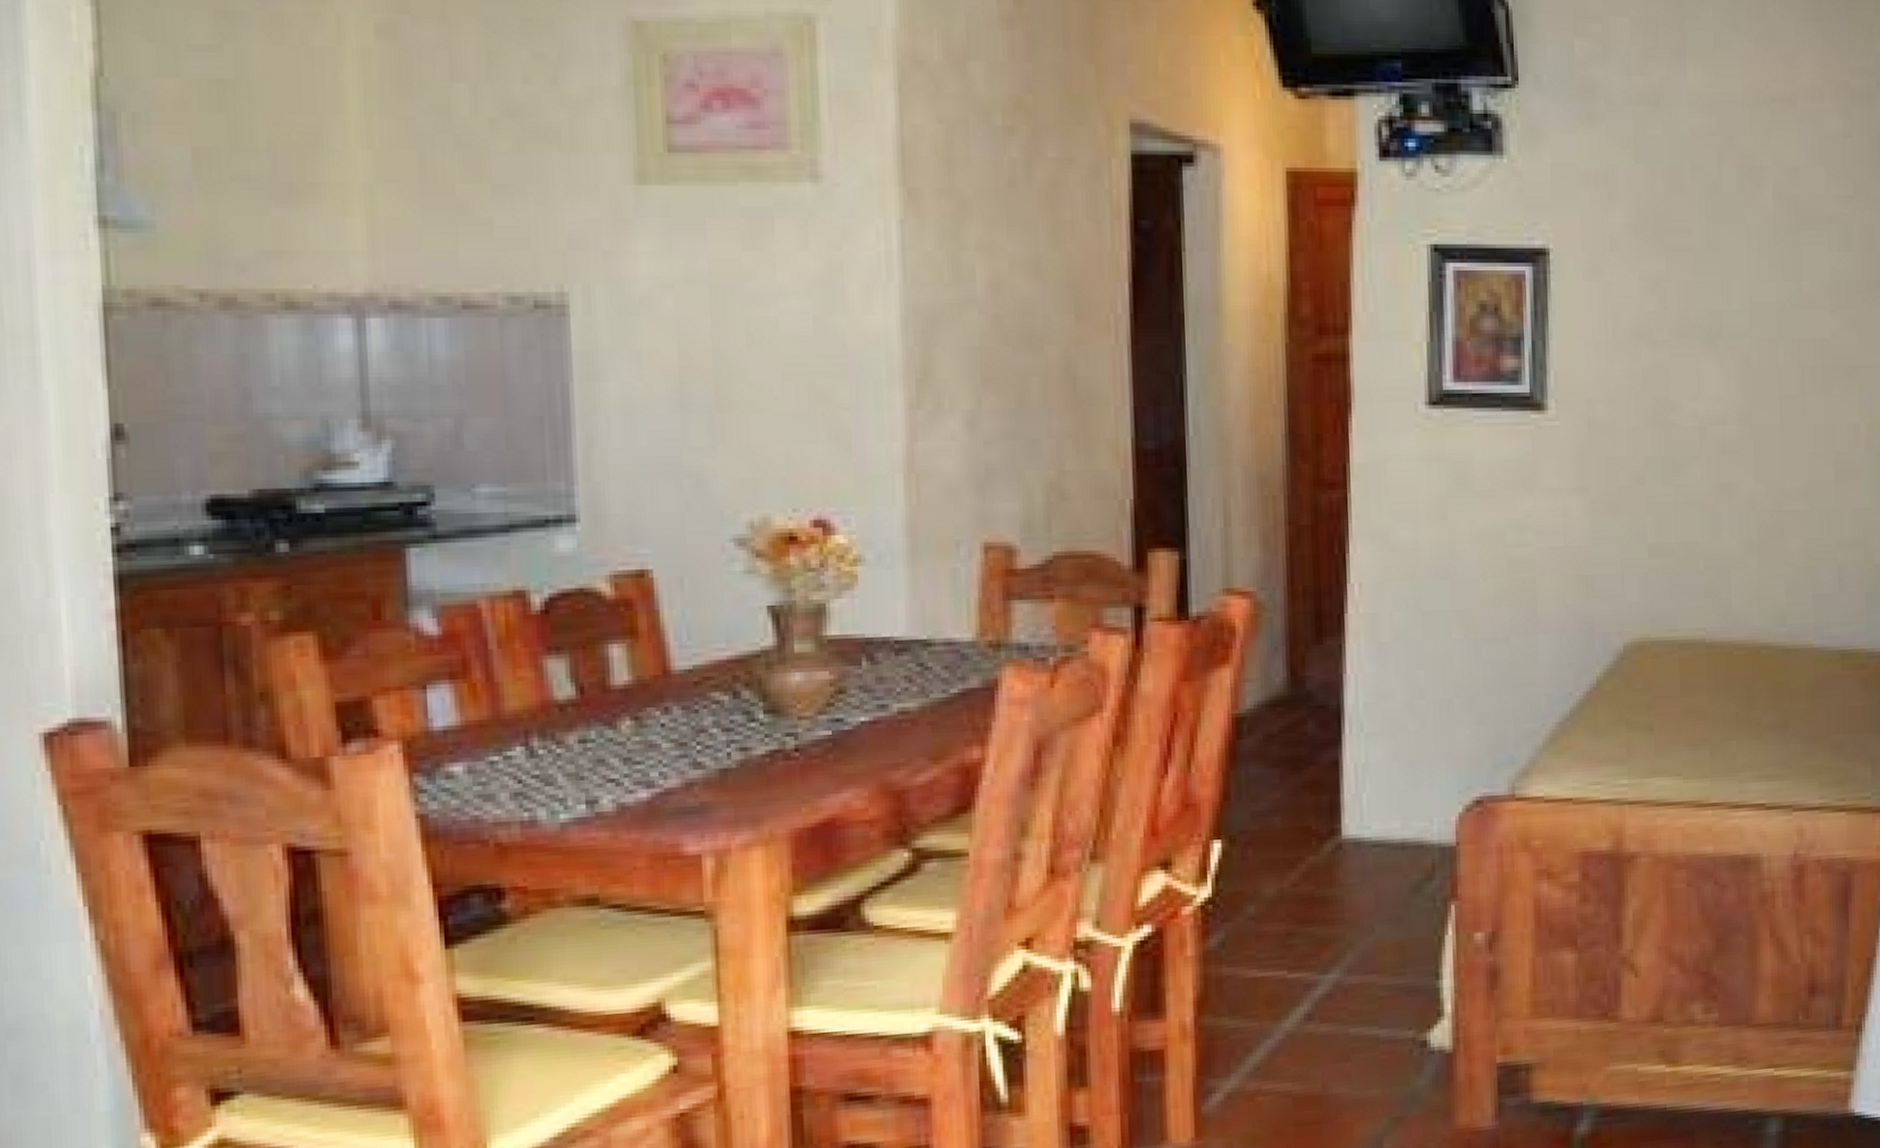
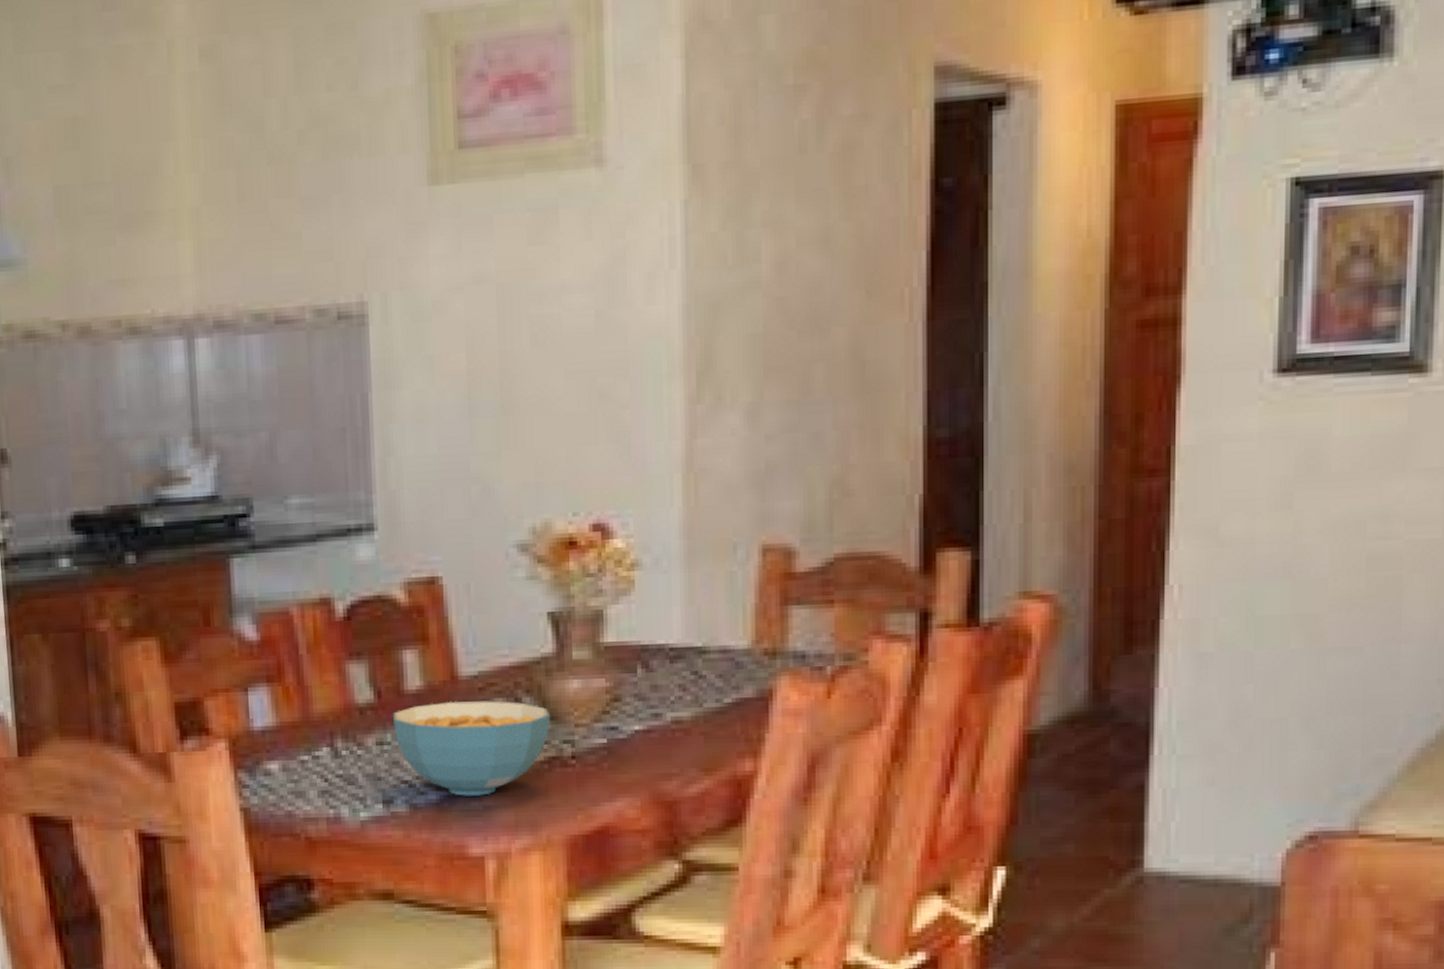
cereal bowl: none [598,695,772,793] -> present [393,701,551,796]

